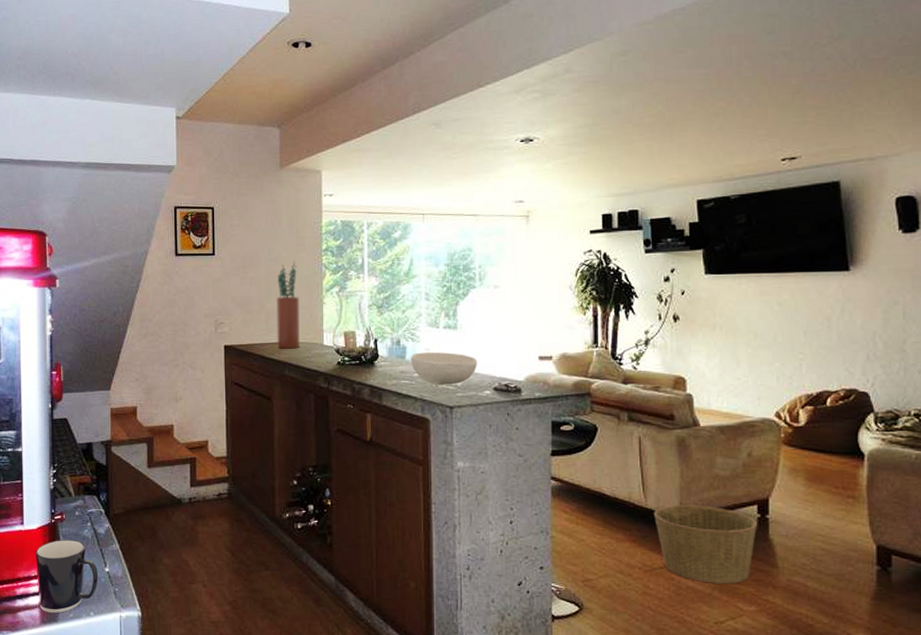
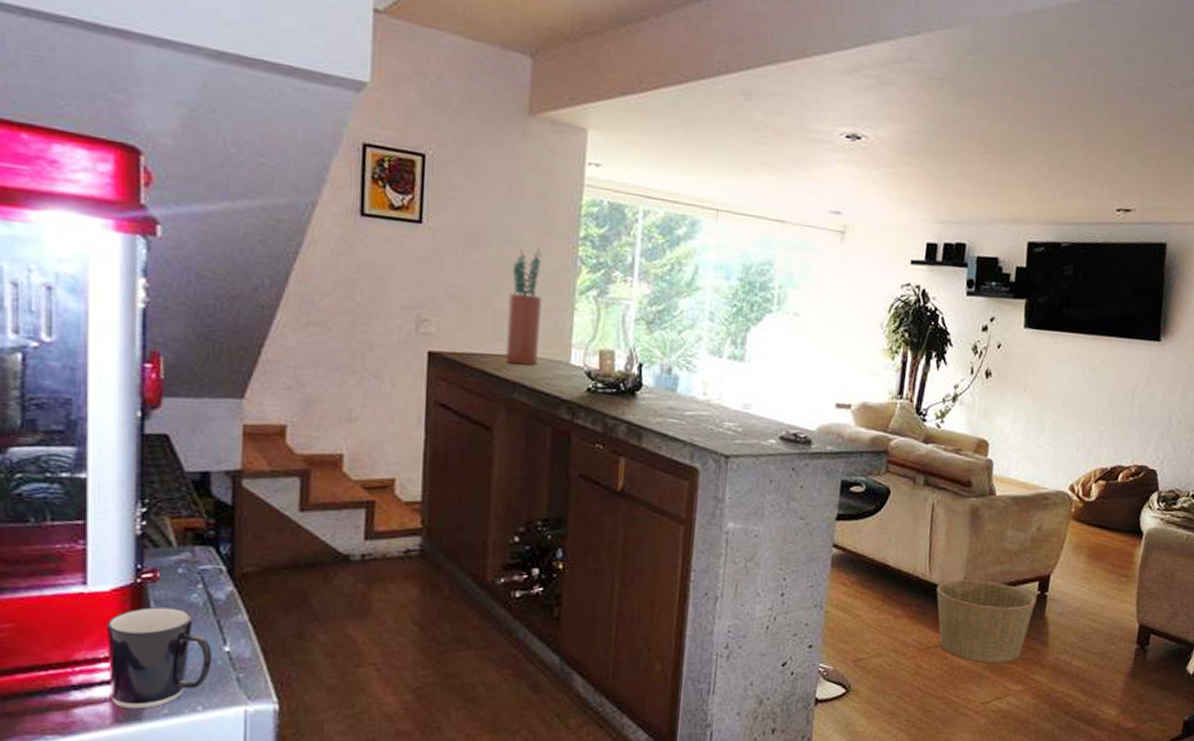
bowl: present [411,352,477,386] -> none [683,385,764,430]

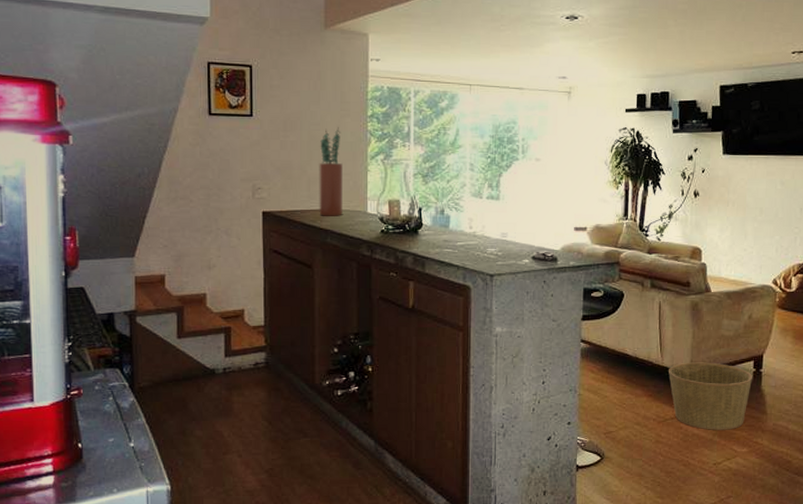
mug: present [105,606,212,710] -> none [47,415,122,493]

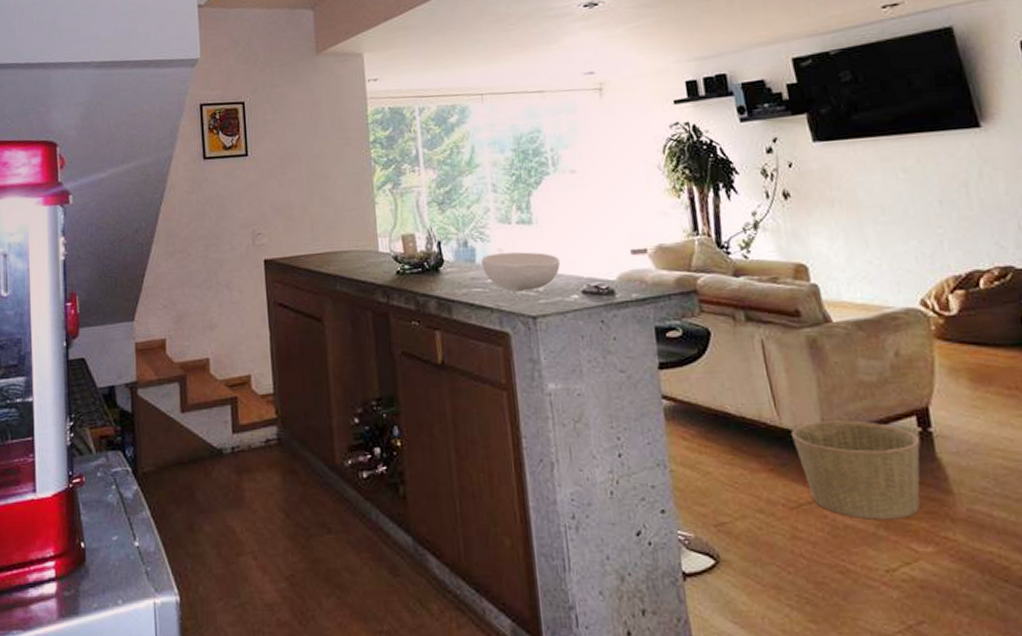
vase: present [319,126,343,216] -> none [320,157,351,260]
bowl: none [454,222,517,255] -> present [481,252,560,293]

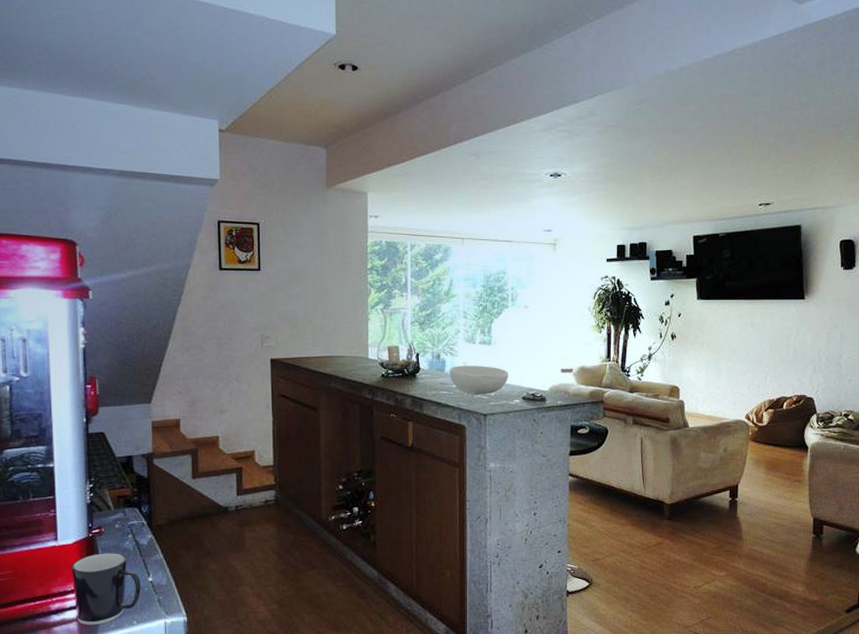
mug: none [49,507,126,604] -> present [71,552,141,626]
basket: present [791,420,920,520] -> none [651,492,728,556]

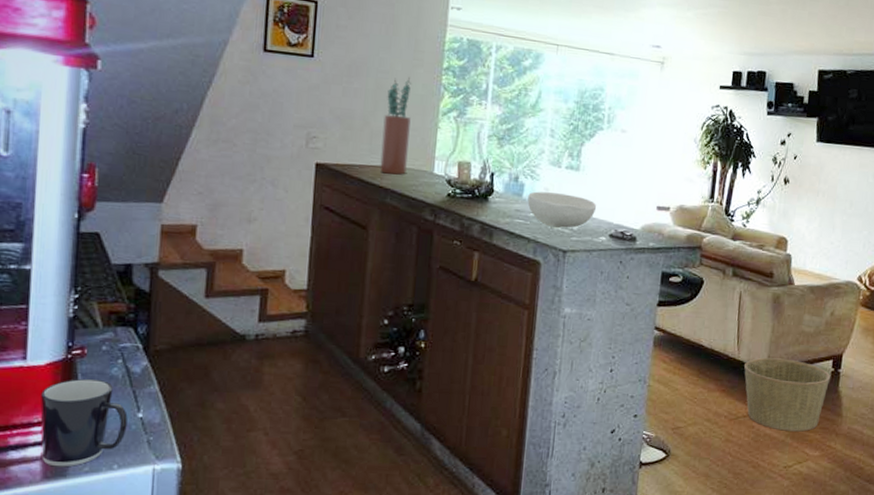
vase: none [323,278,345,362] -> present [380,76,411,175]
basket: none [651,492,728,556] -> present [744,357,830,432]

